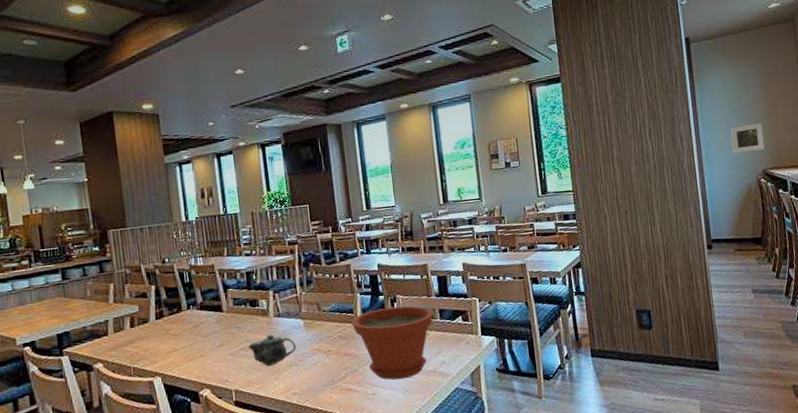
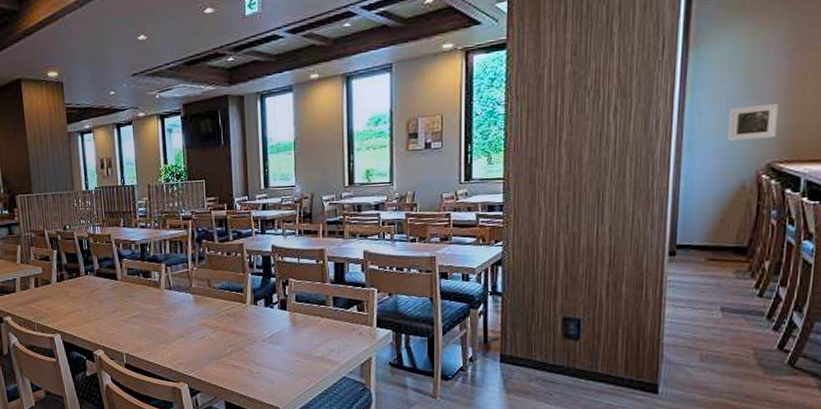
teapot: present [248,334,296,366] -> none [139,305,185,335]
plant pot: present [351,305,434,380] -> none [240,289,328,362]

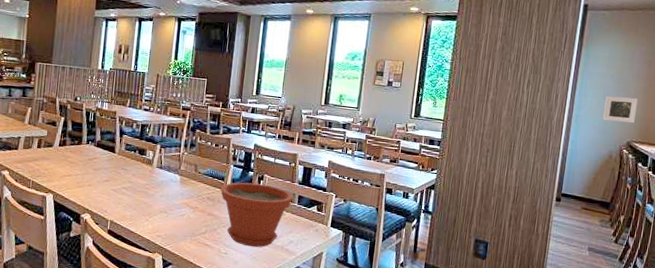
plant pot: none [240,289,328,362] -> present [220,182,294,248]

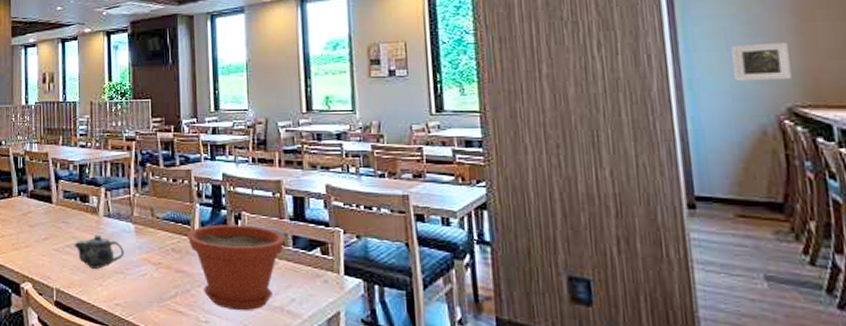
teapot: none [129,181,170,208] -> present [74,234,124,269]

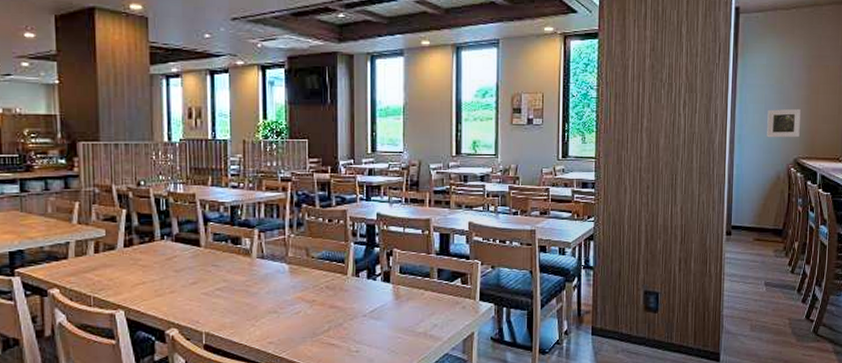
teapot: present [74,234,124,269] -> none [225,276,278,310]
plant pot: present [186,224,286,311] -> none [341,261,432,339]

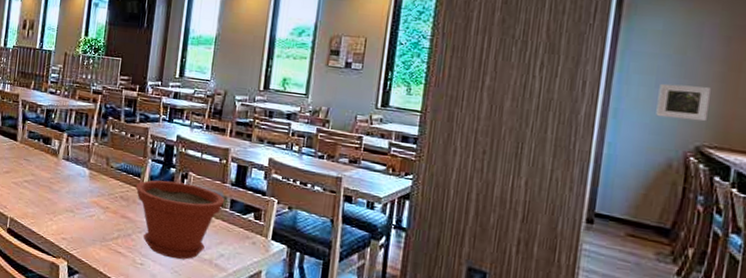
plant pot: none [341,261,432,339] -> present [135,180,225,260]

